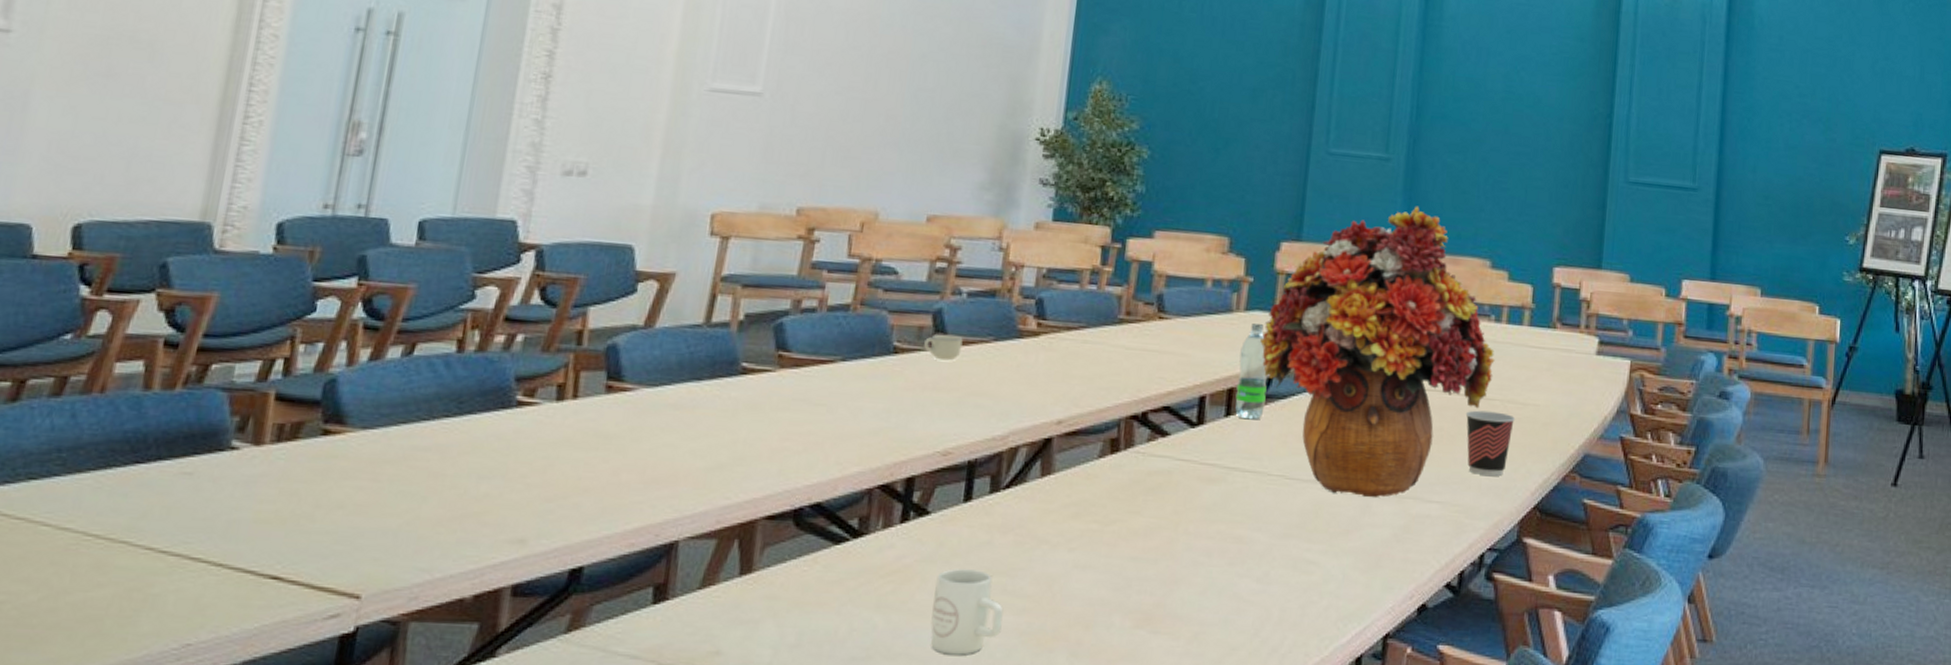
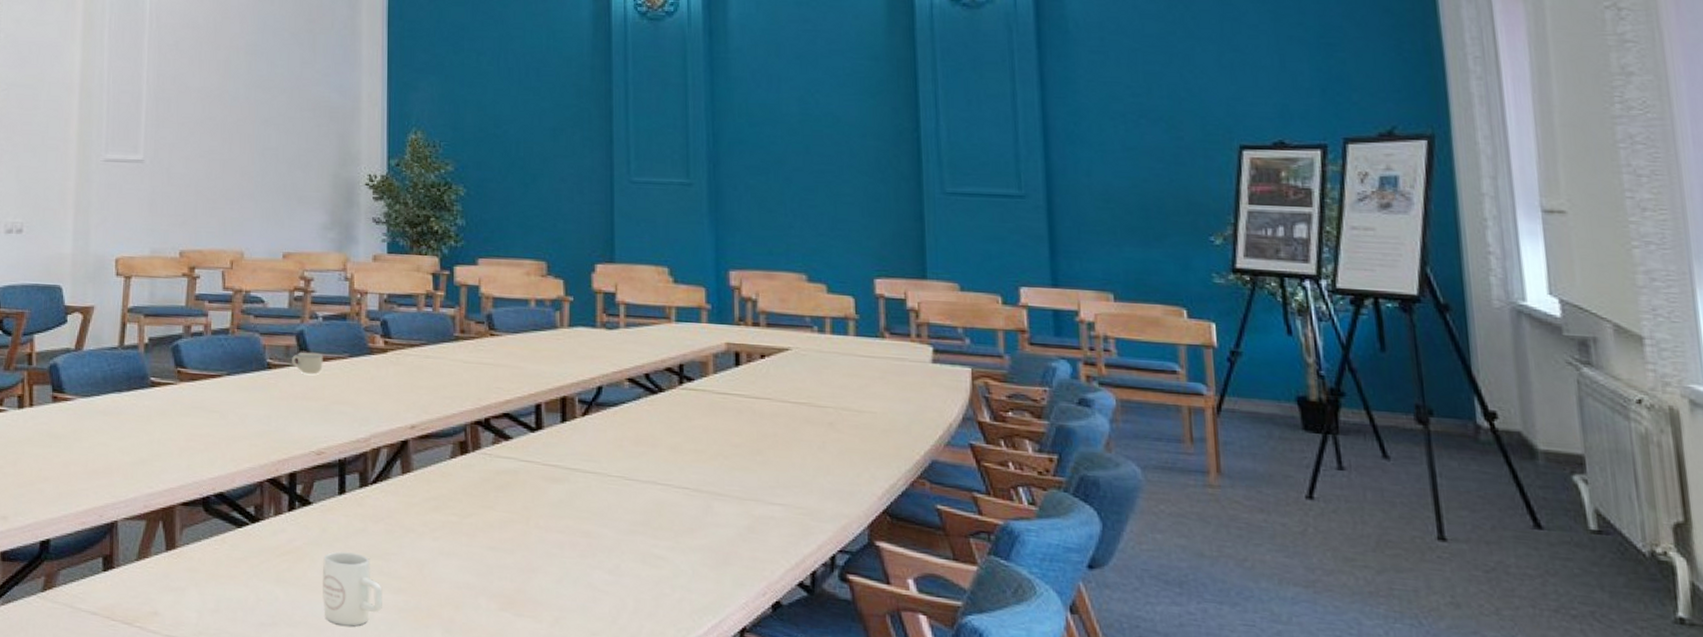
bottle: present [1234,322,1267,420] -> none [569,337,598,426]
flower arrangement: present [1259,206,1495,497] -> none [585,226,823,499]
cup: present [1465,410,1516,476] -> none [798,417,852,481]

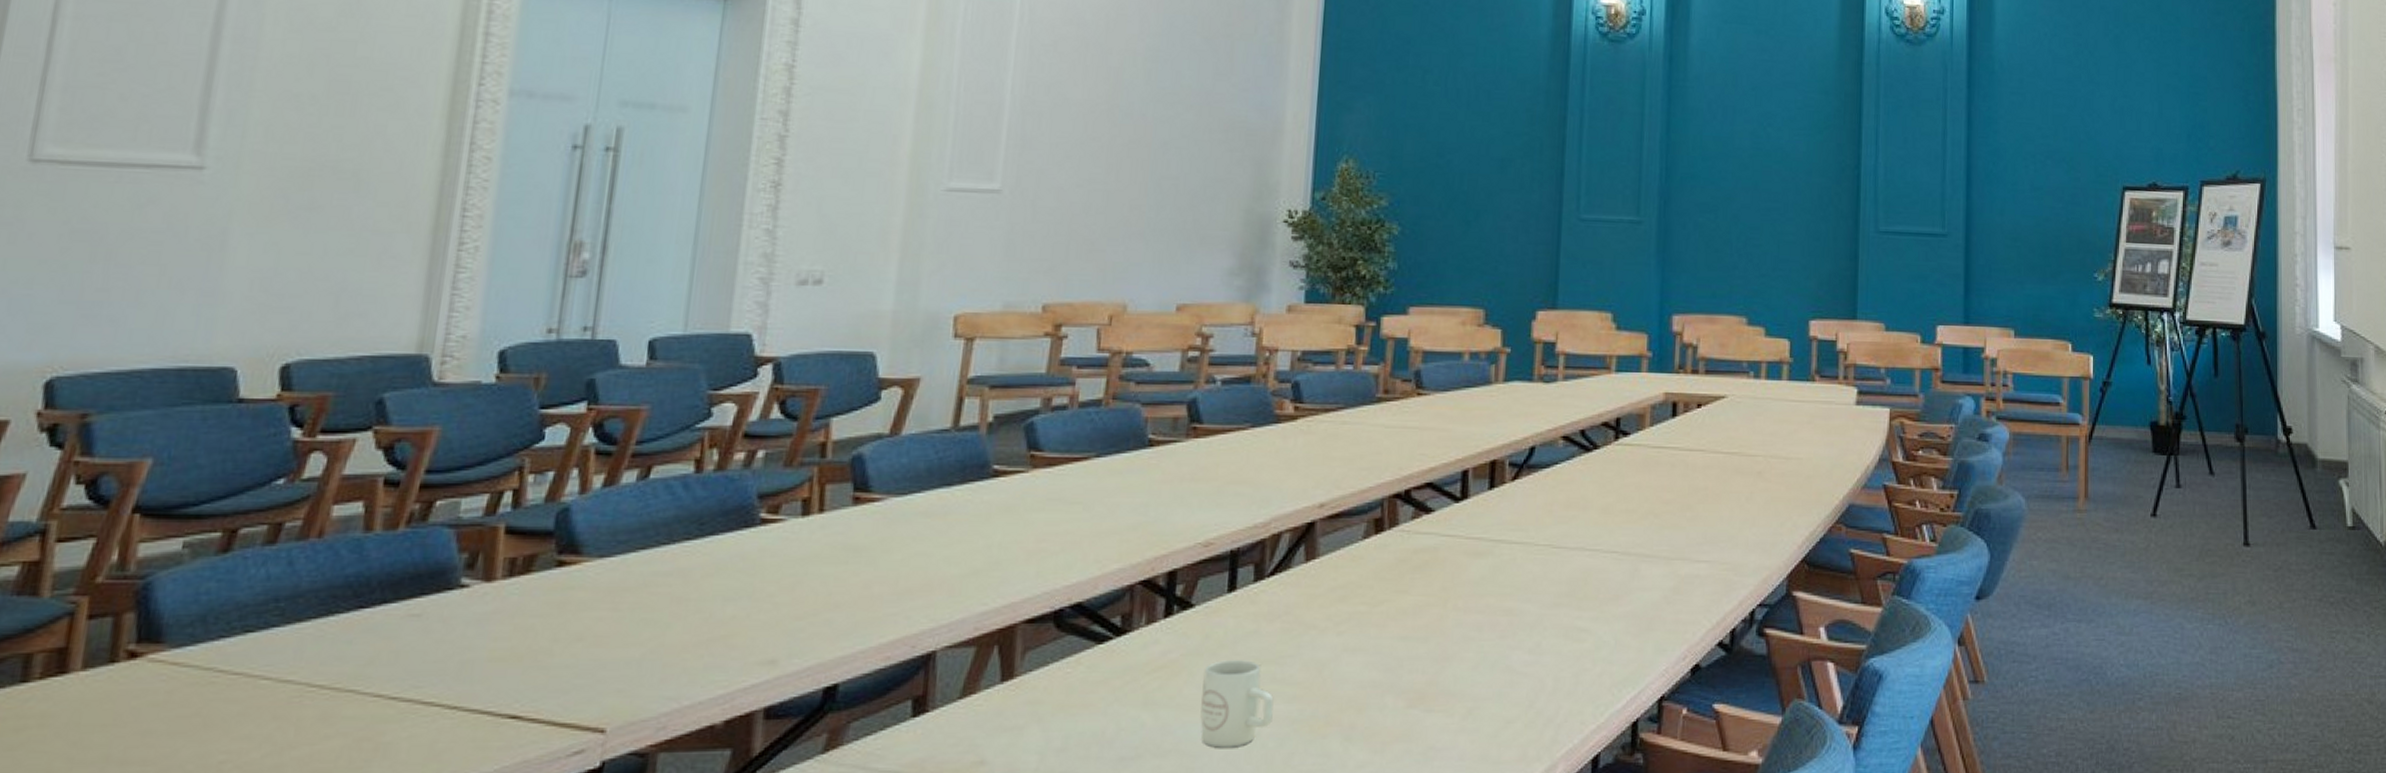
cup: present [292,352,323,375] -> none [1180,424,1219,450]

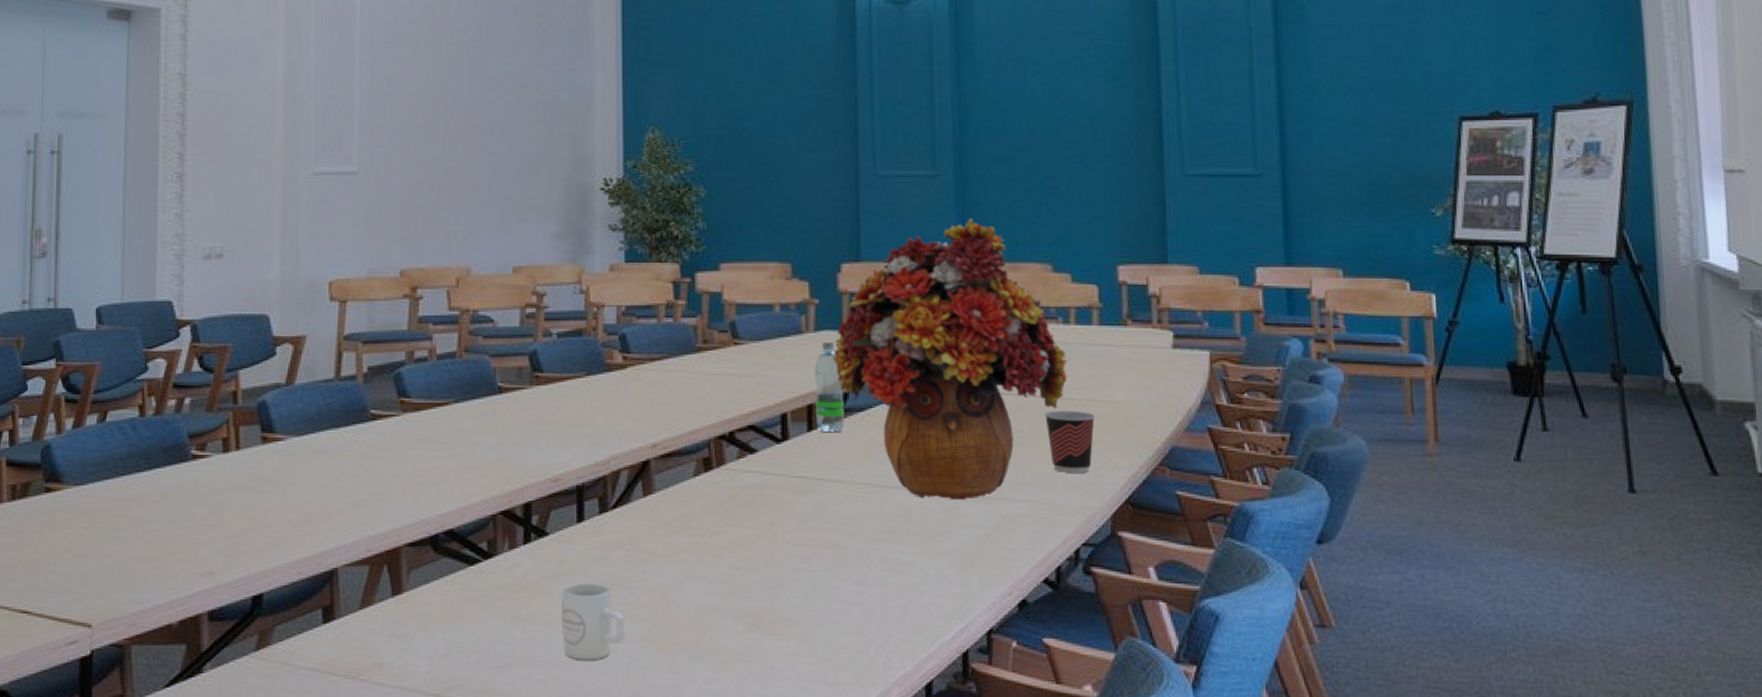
bottle: none [1498,393,1530,491] -> present [815,341,844,433]
flower arrangement: none [1520,267,1756,560] -> present [831,218,1068,499]
cup: none [1729,467,1779,531] -> present [1044,410,1096,473]

